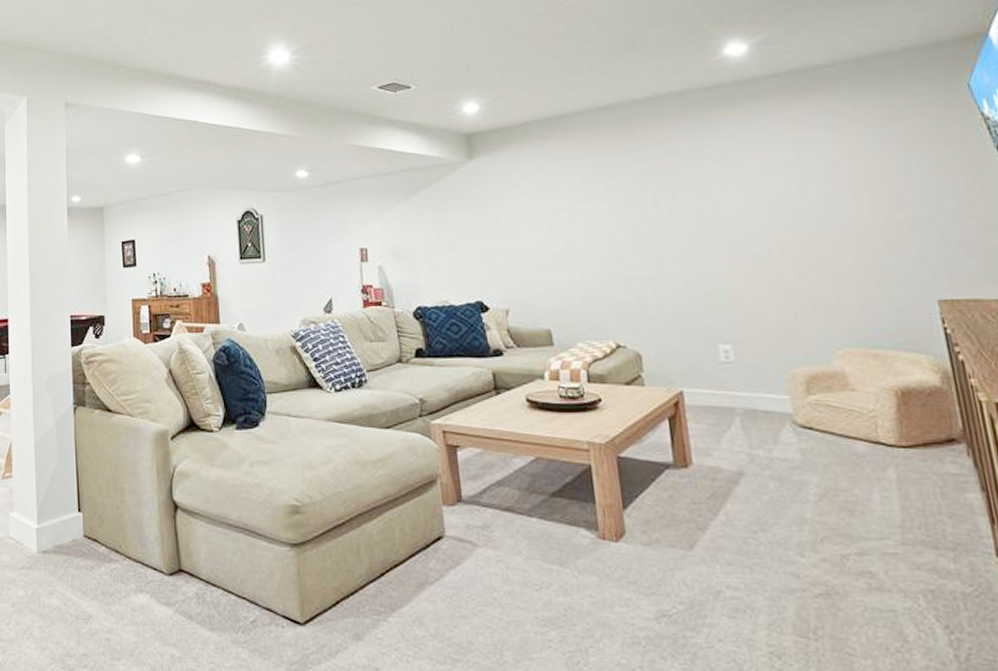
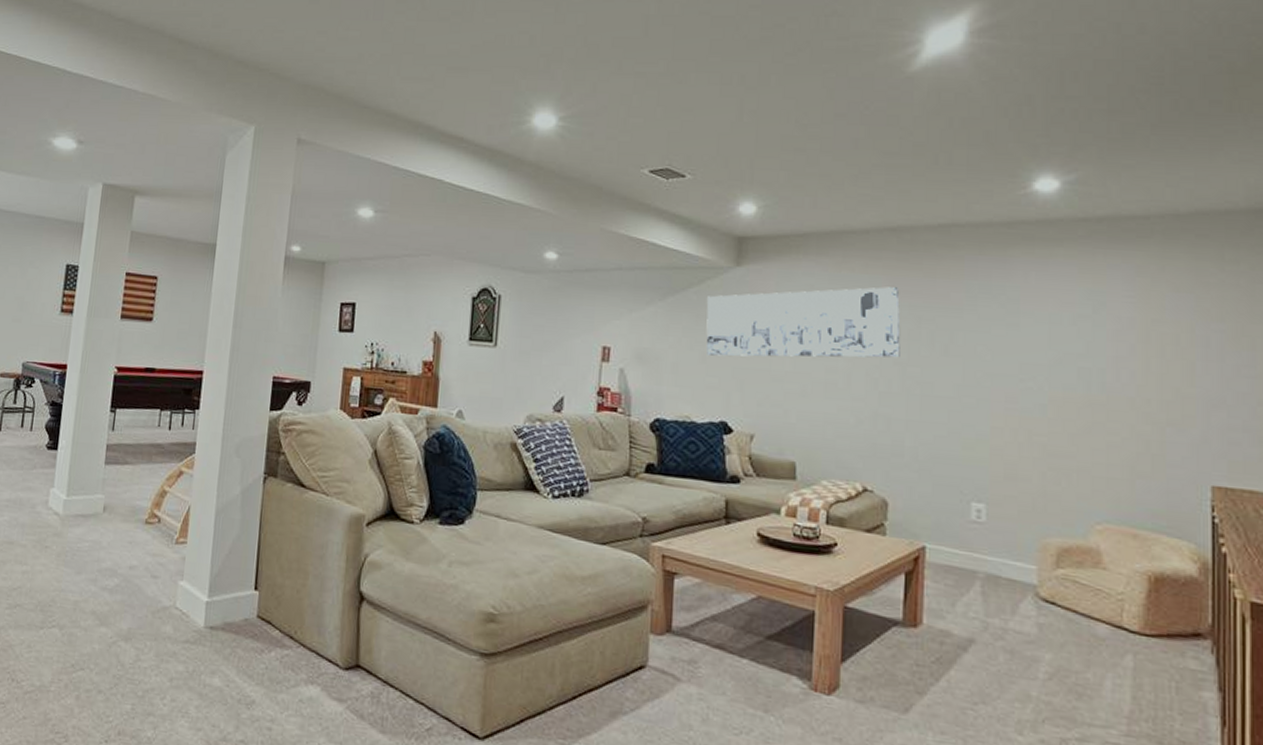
wall art: none [446,159,630,243] -> present [706,287,901,358]

